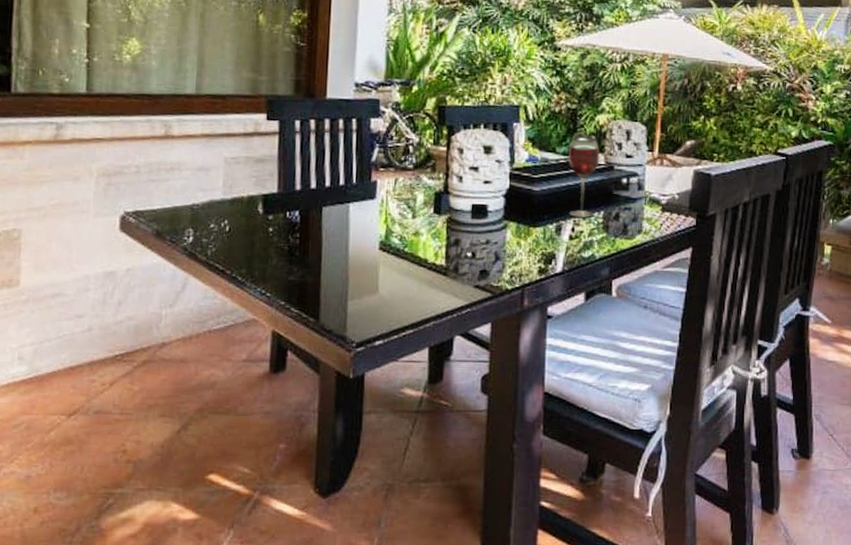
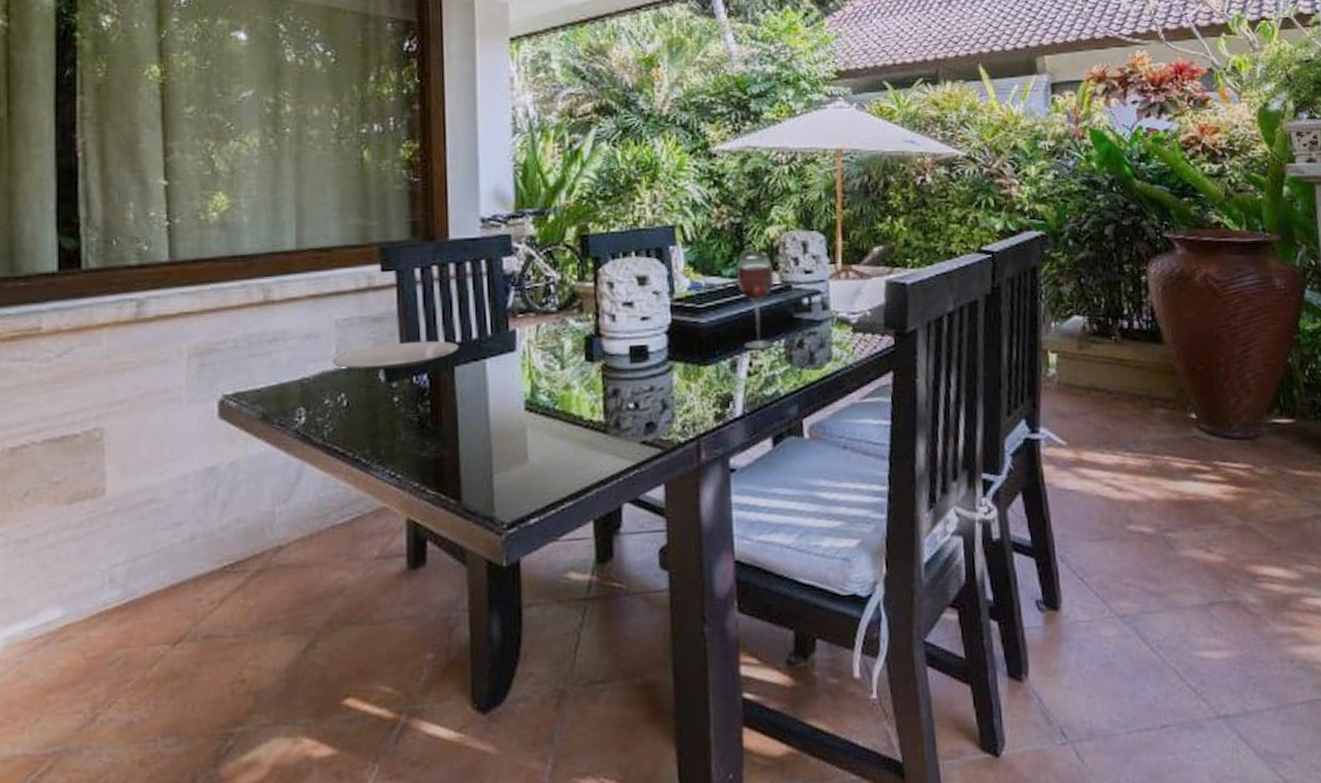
plate: none [218,182,328,204] -> present [331,340,459,370]

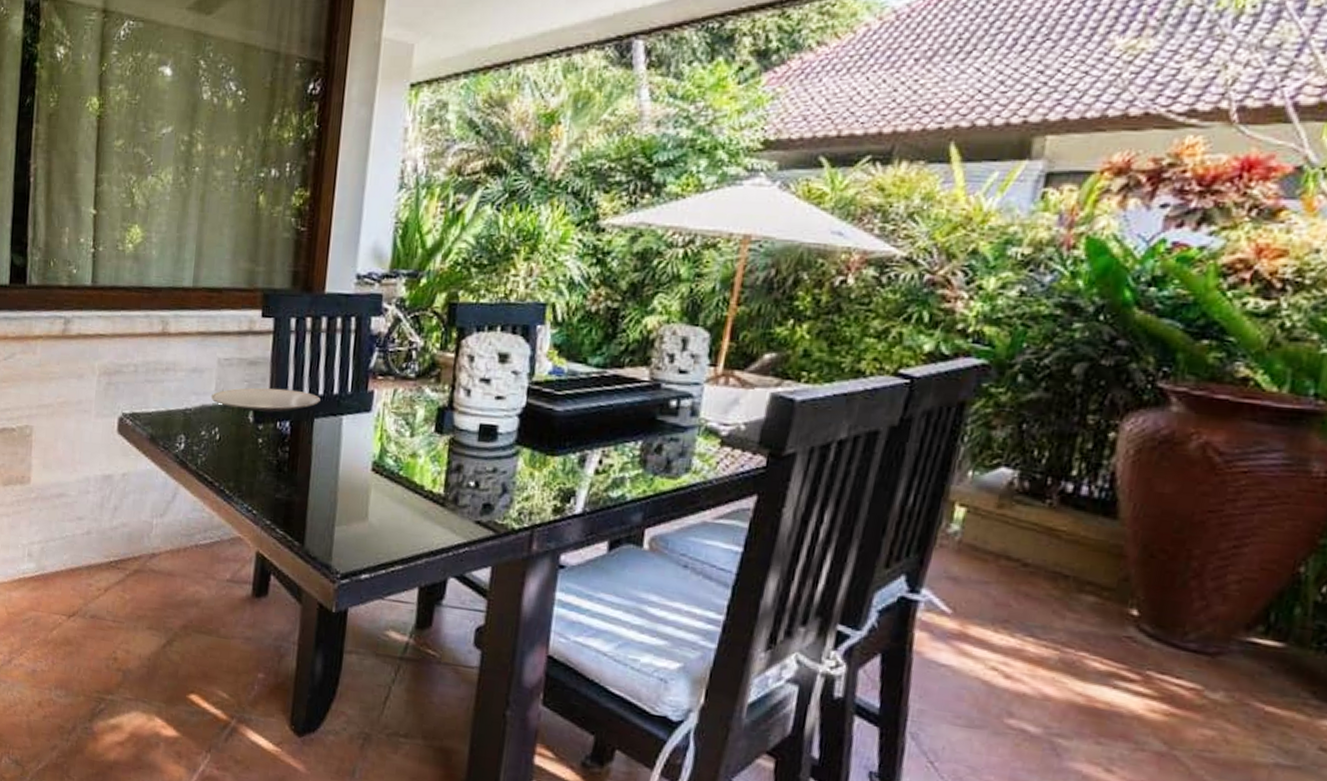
wineglass: present [736,252,774,349] -> none [597,342,645,448]

